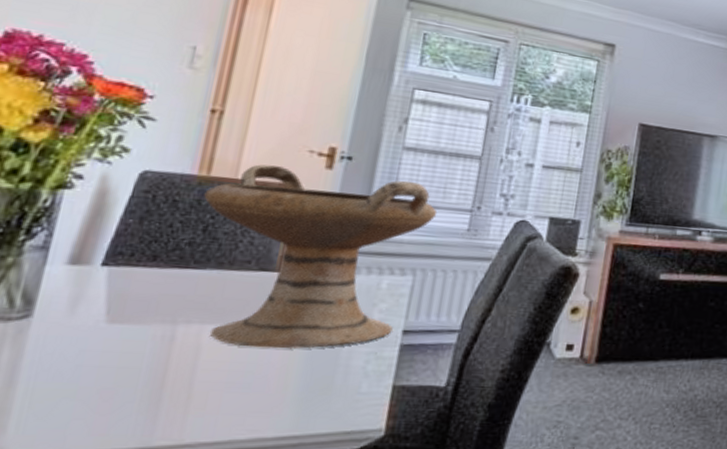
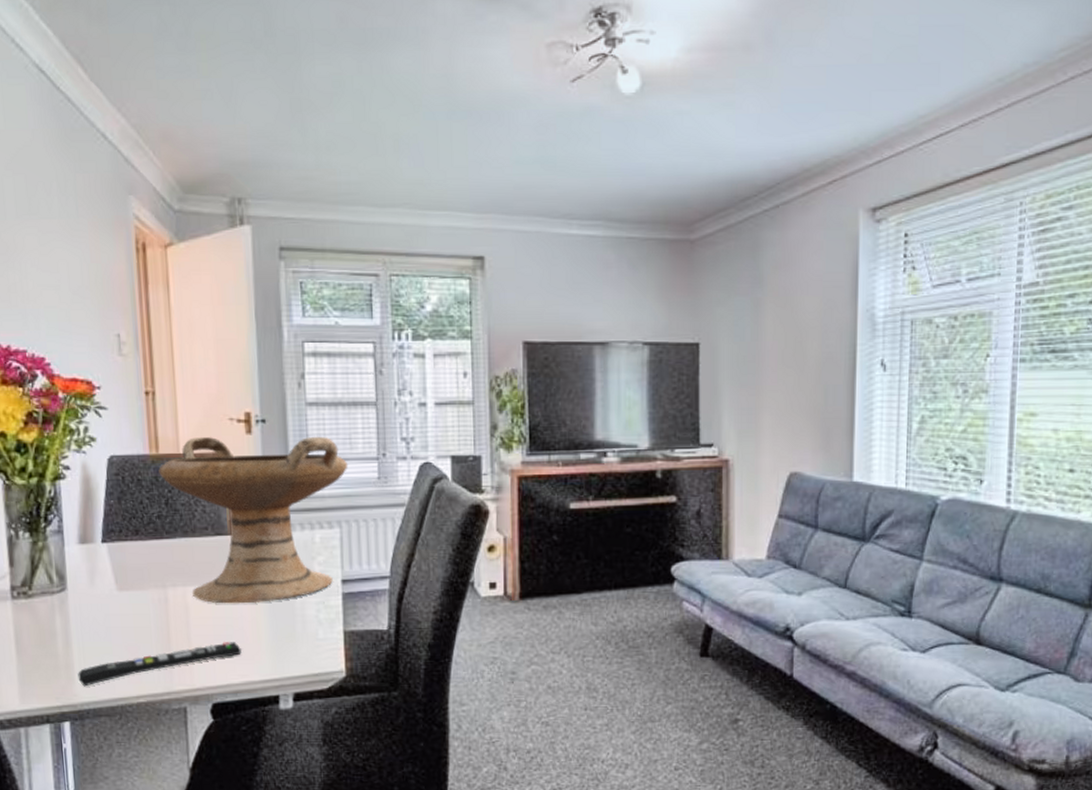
remote control: none [12,391,259,438] -> present [78,642,241,687]

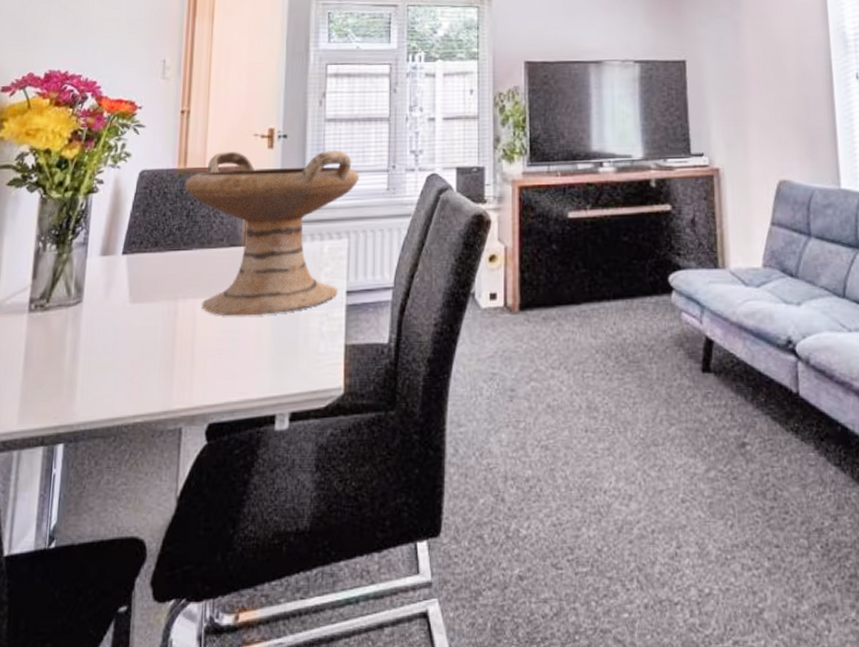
remote control: present [78,642,241,687] -> none [79,357,243,405]

